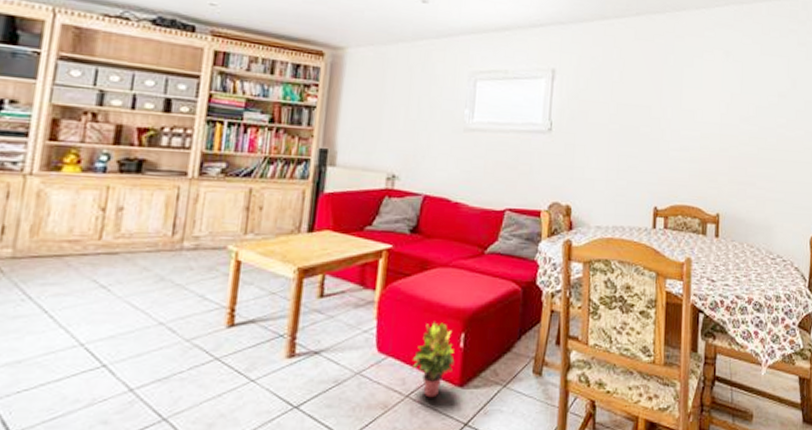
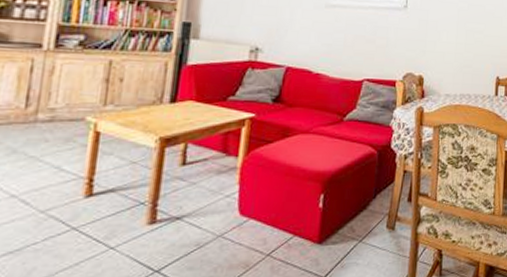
potted plant: present [411,321,455,398] -> none [272,184,314,256]

